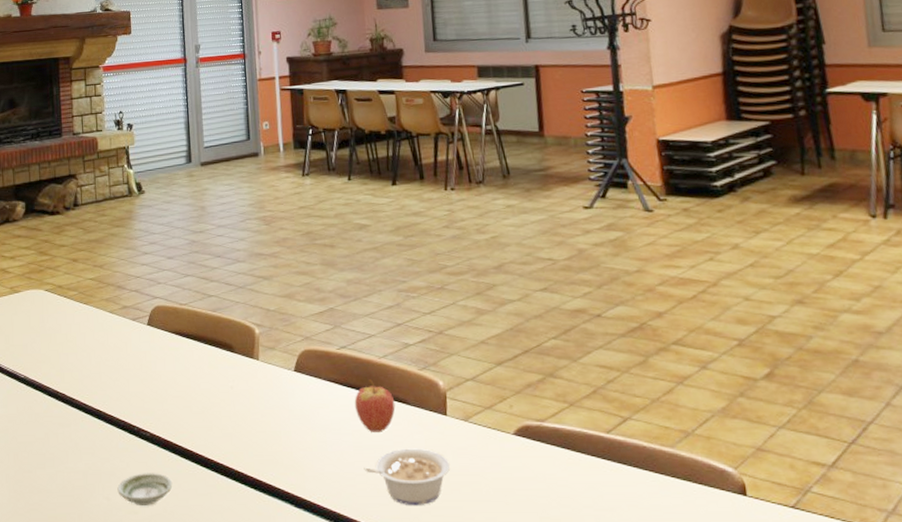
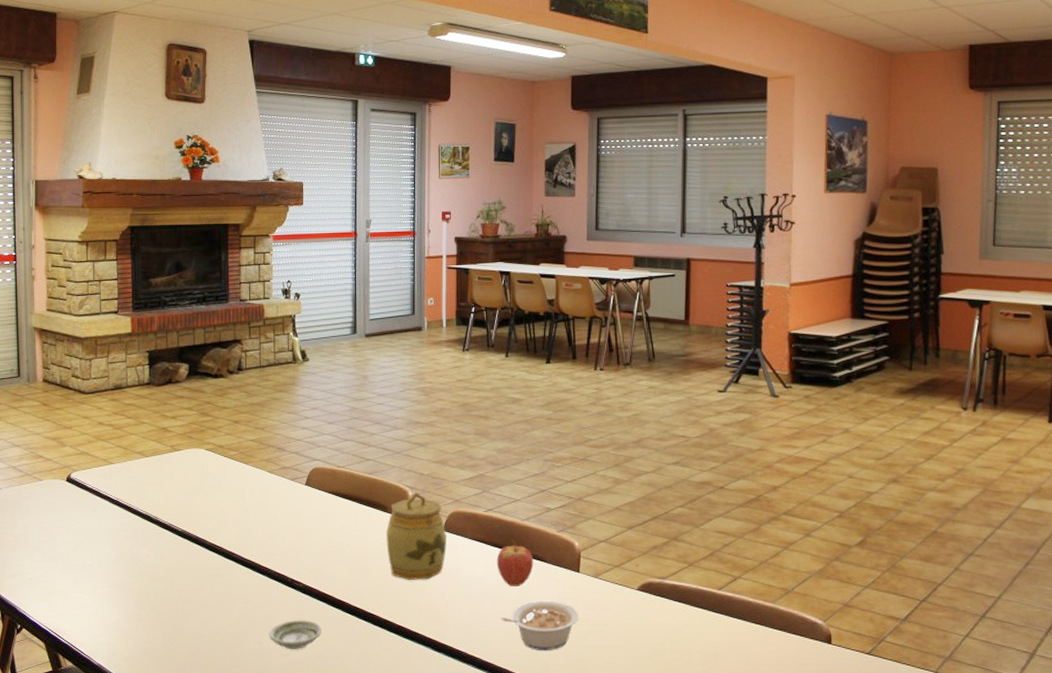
jar: none [234,330,299,427] -> present [386,492,446,580]

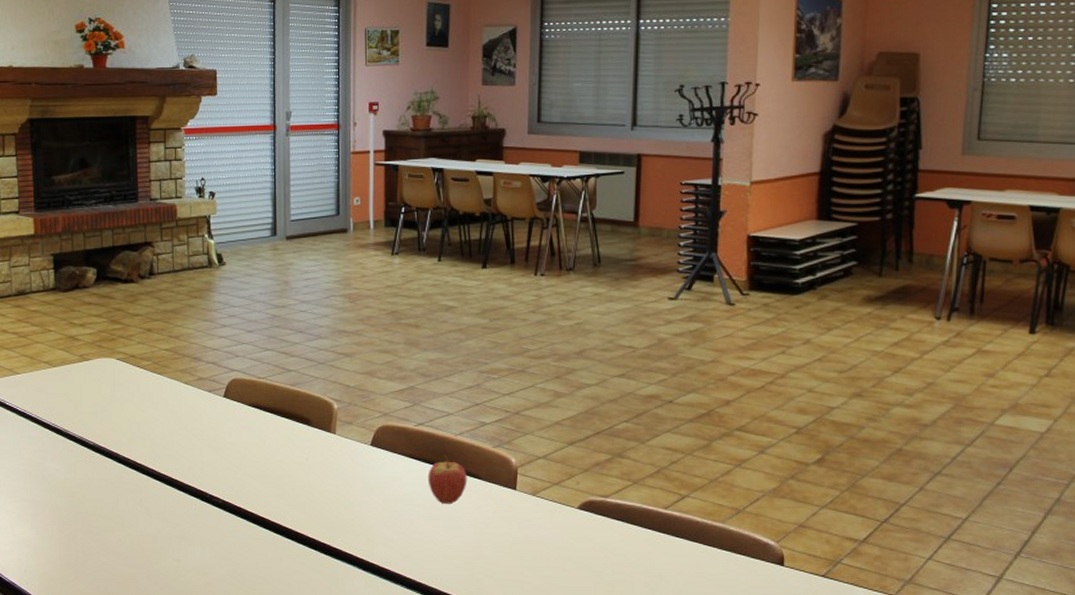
saucer: present [269,620,322,649] -> none [187,537,244,567]
jar: present [386,492,446,580] -> none [310,405,374,497]
legume: present [501,600,579,651] -> none [432,519,515,571]

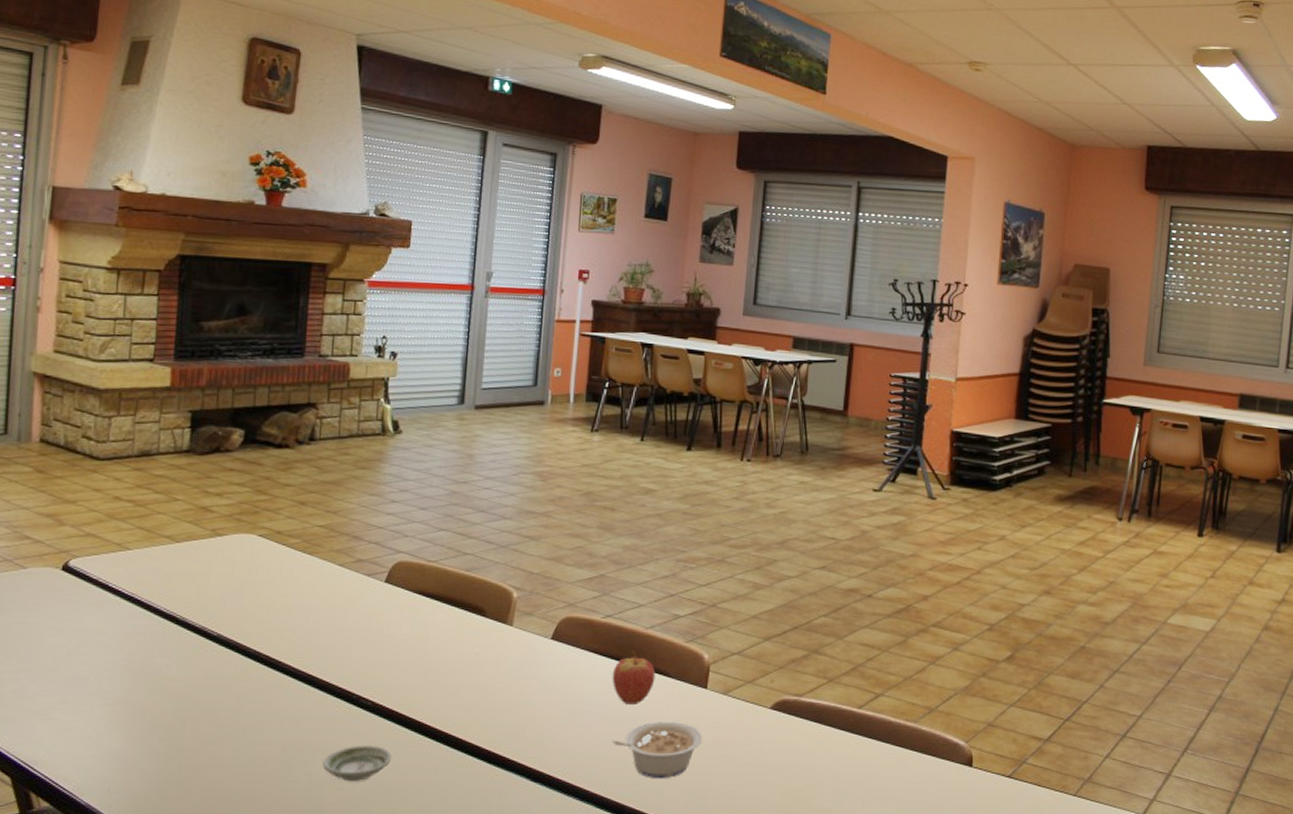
saucer: none [187,537,244,567] -> present [323,745,392,781]
legume: none [432,519,515,571] -> present [612,721,703,779]

